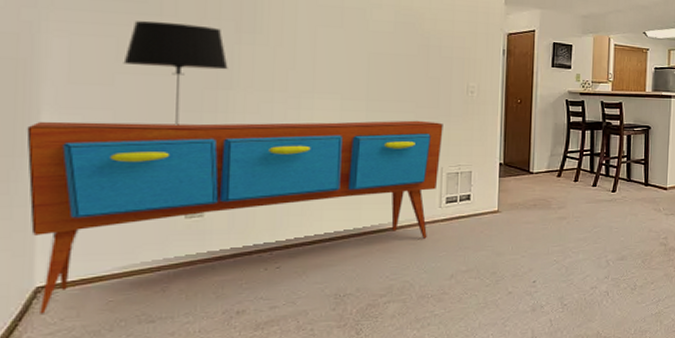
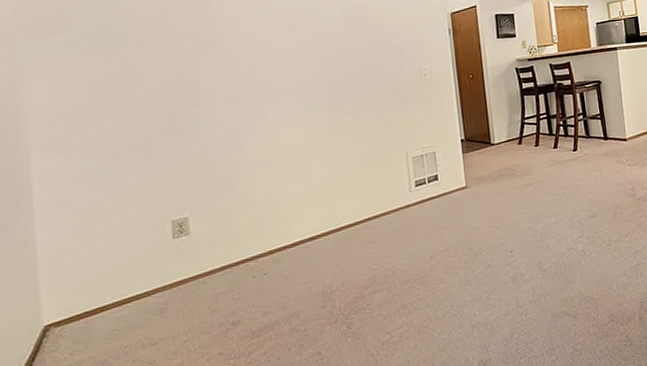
sideboard: present [26,120,443,314] -> none [19,109,405,352]
table lamp: present [123,20,228,125] -> none [99,52,195,151]

